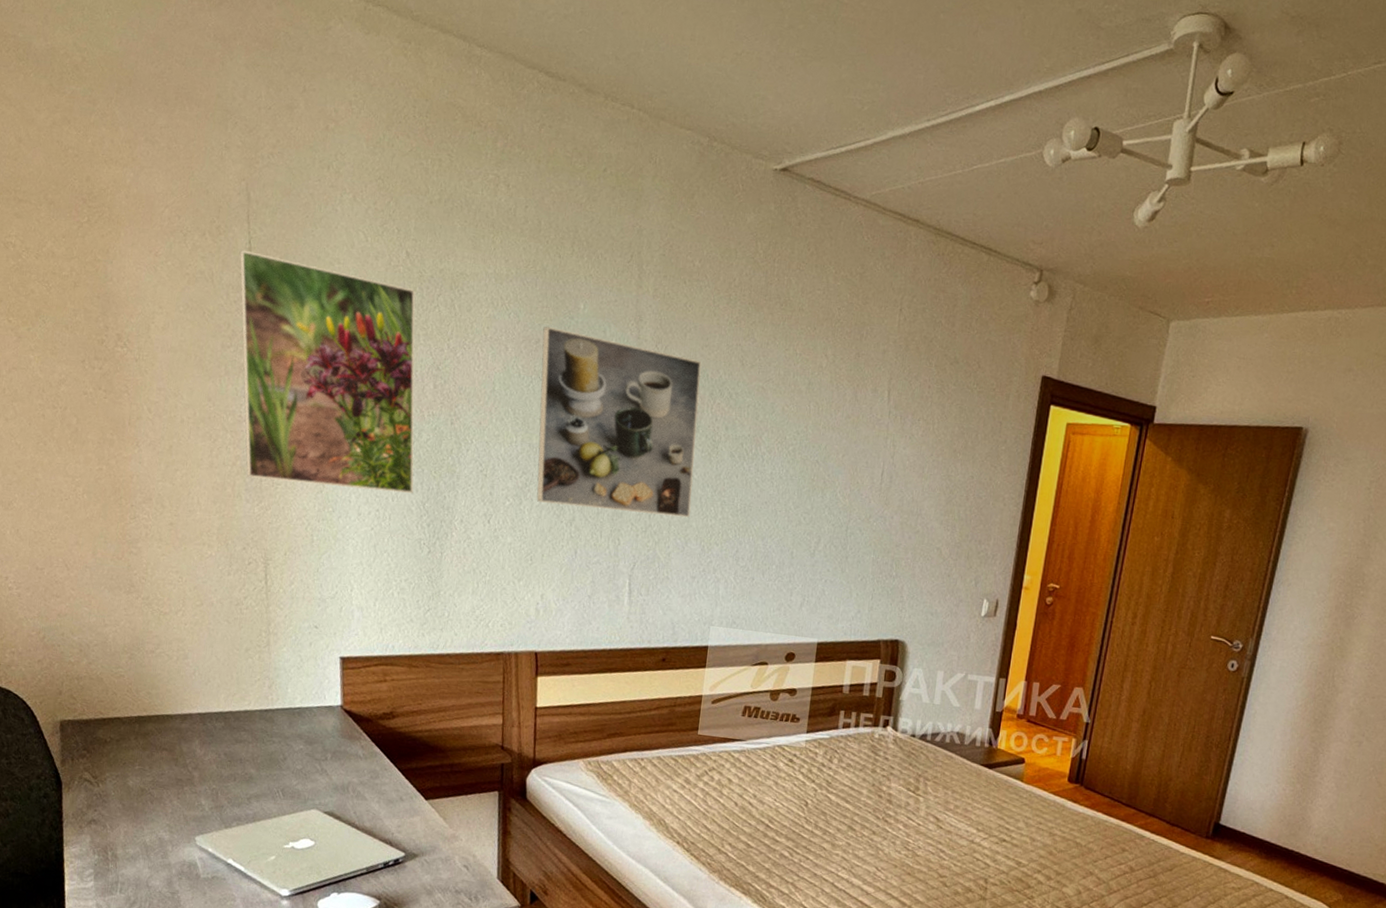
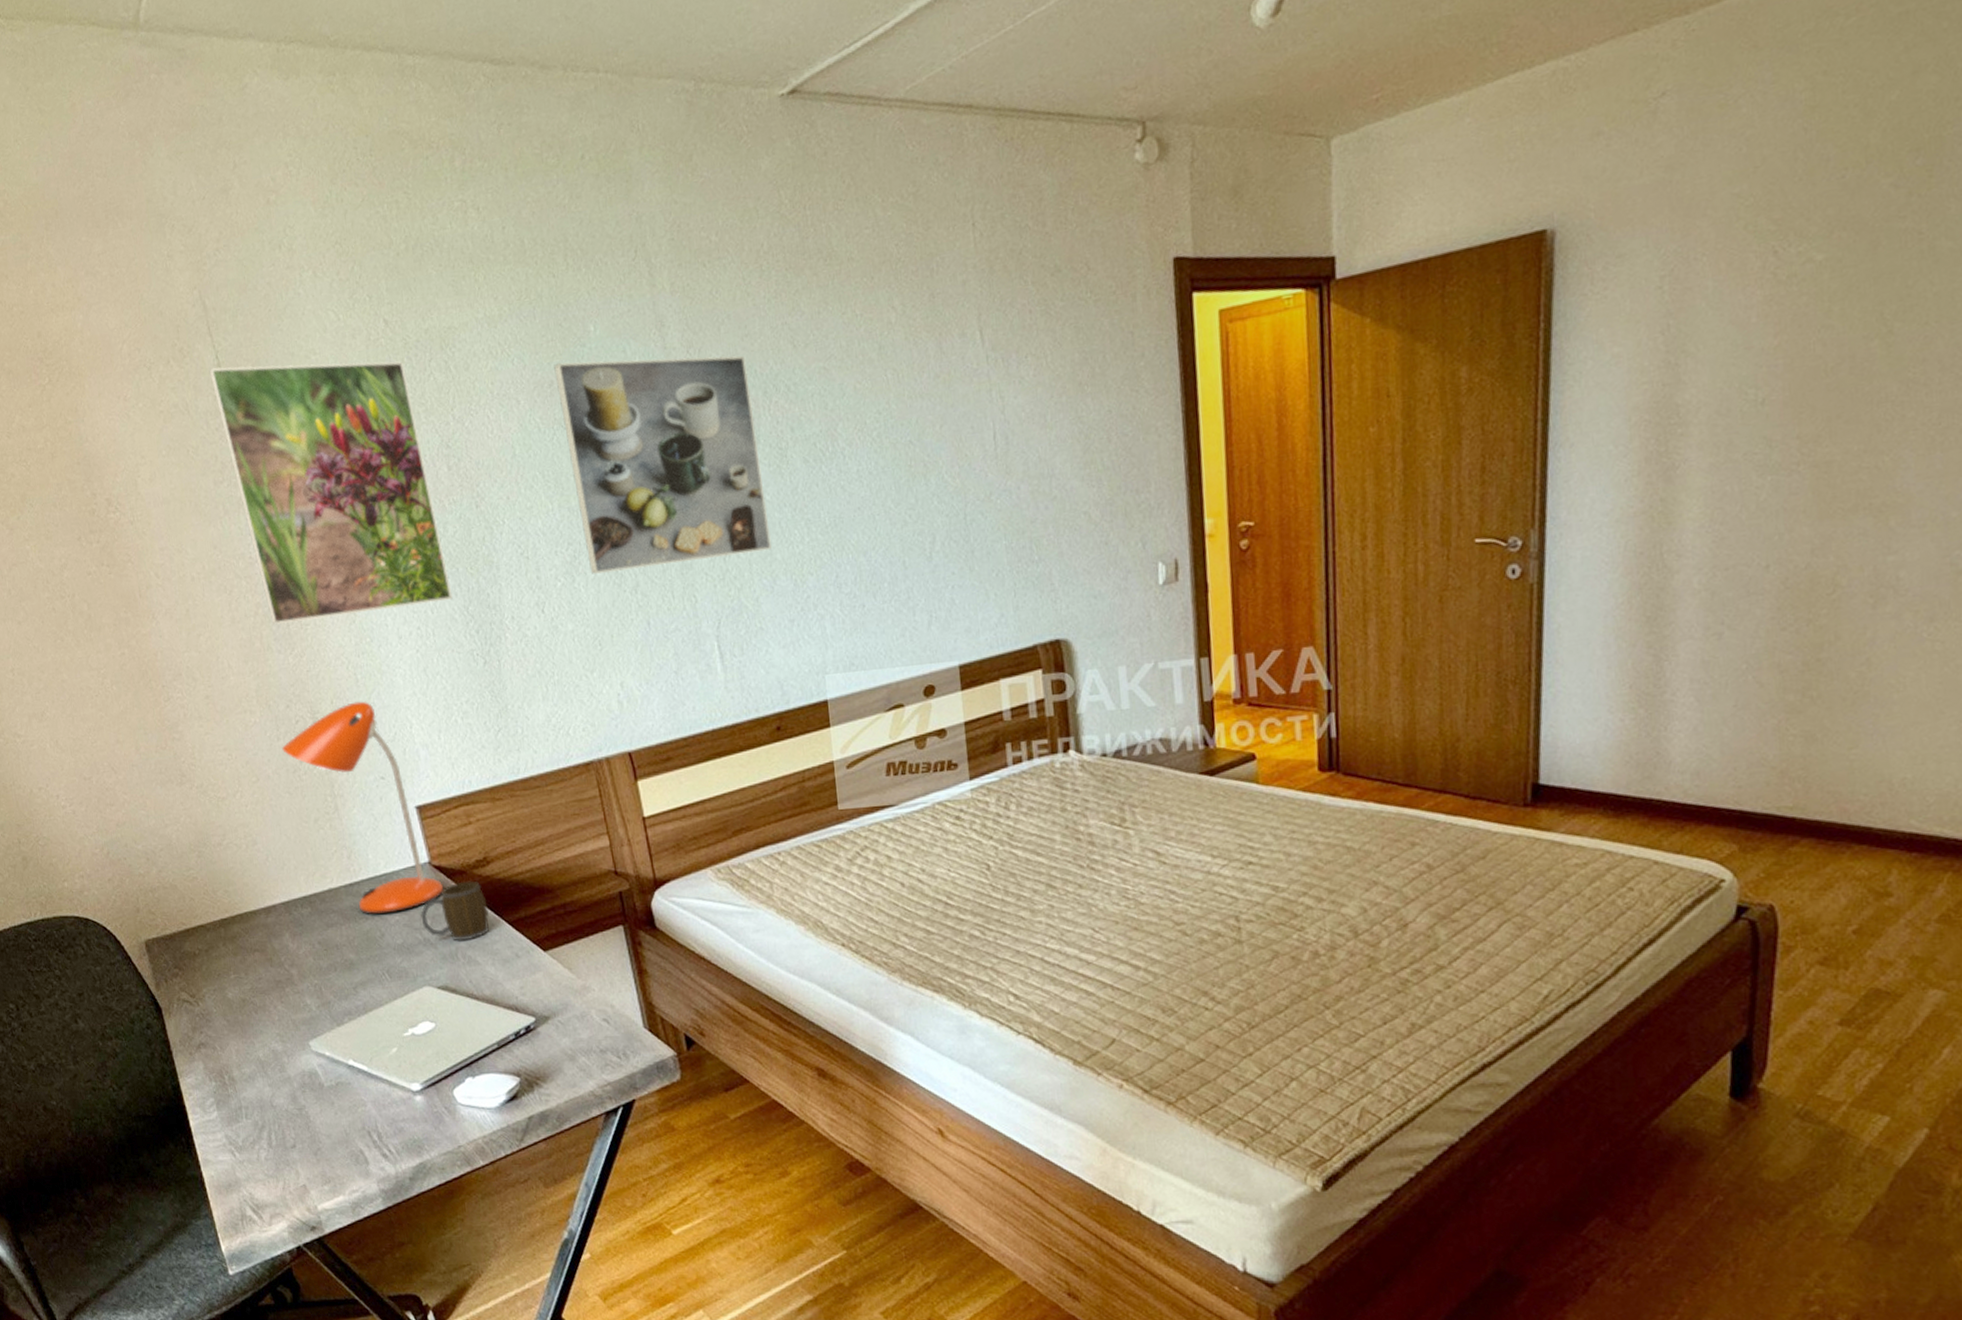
desk lamp: none [230,558,350,743] -> present [282,701,444,915]
mug: none [323,727,385,779] -> present [420,880,489,941]

